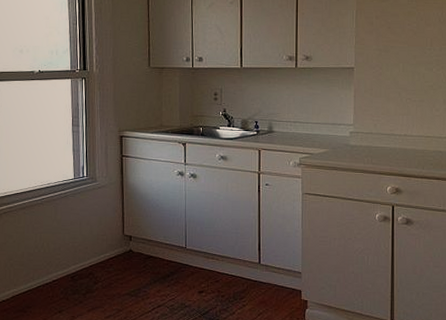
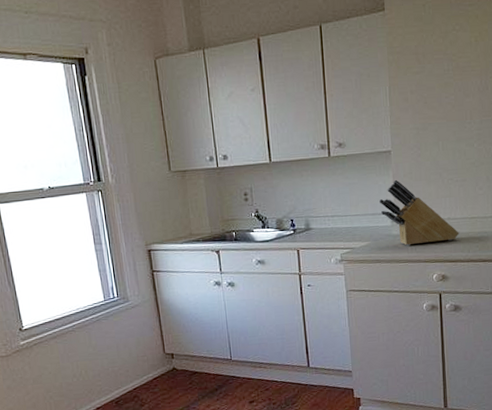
knife block: none [340,94,415,157] -> present [379,179,459,246]

